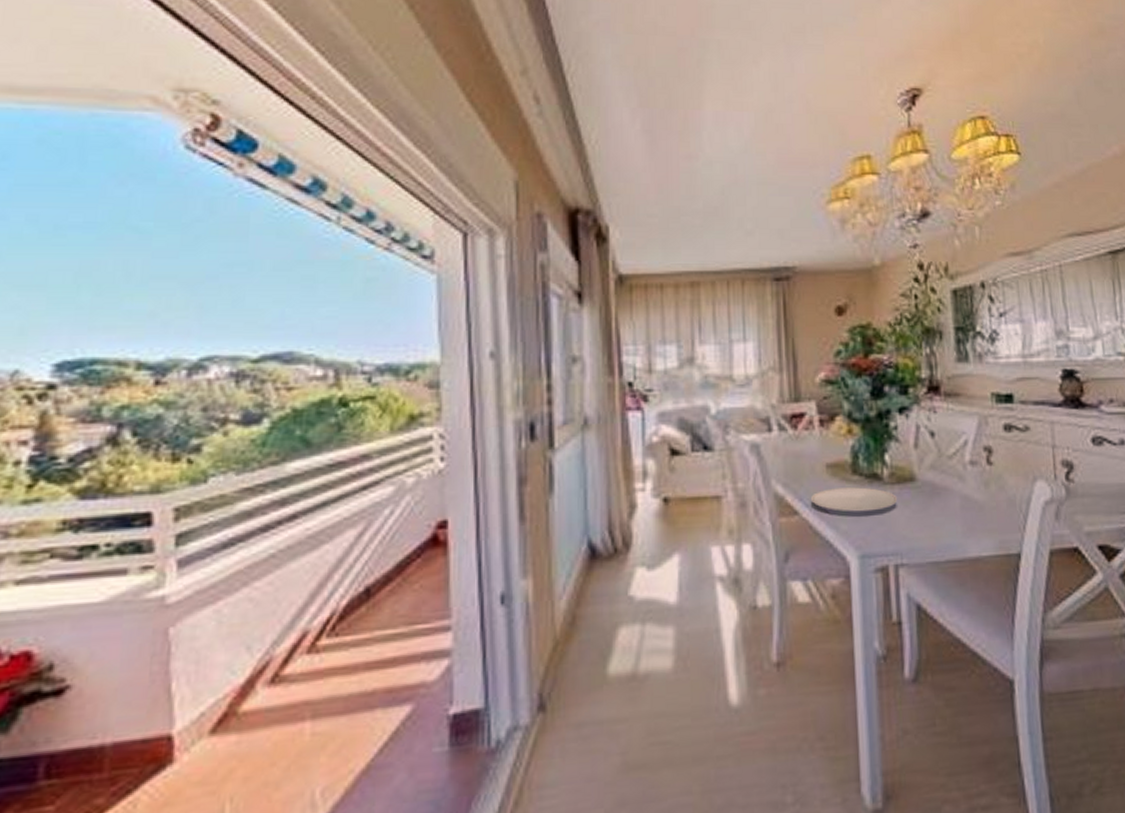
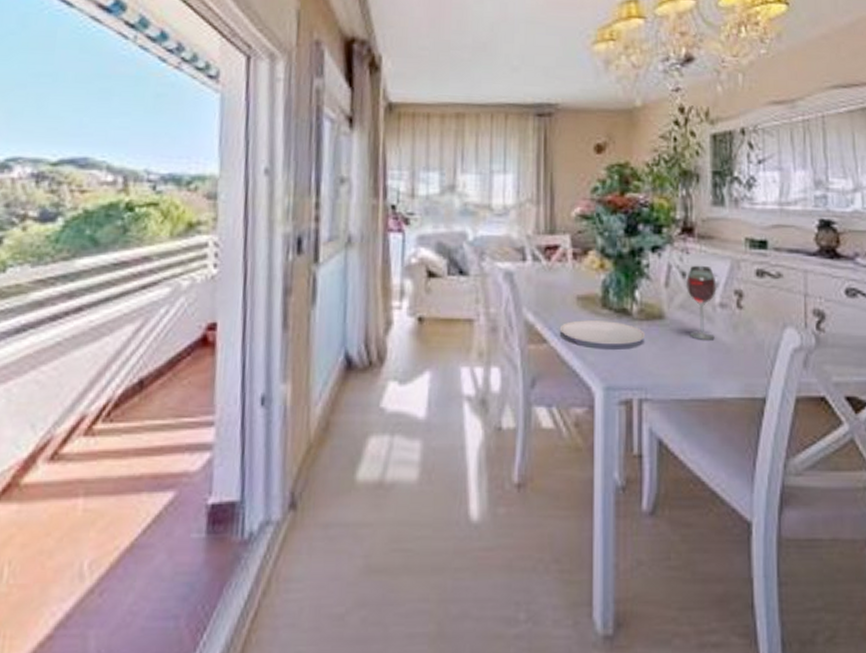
wineglass: none [935,423,967,501] -> present [686,265,717,341]

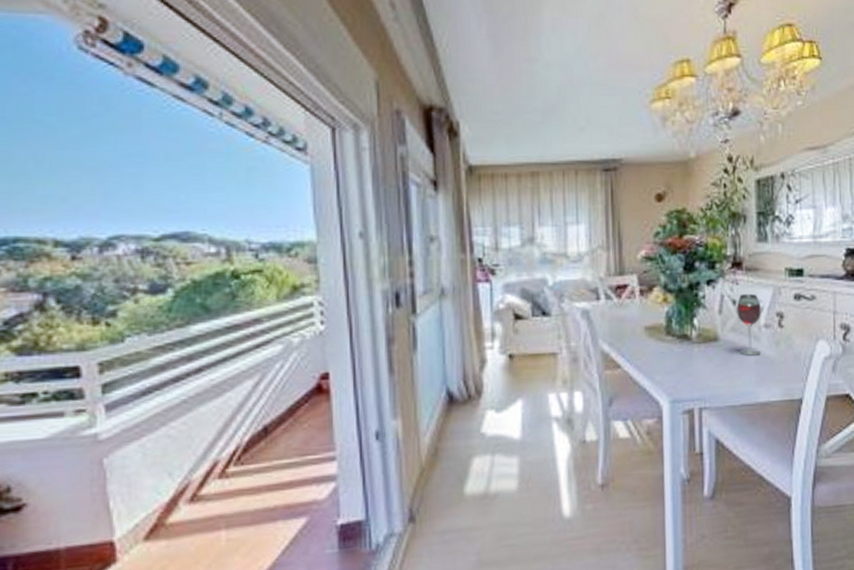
plate: present [561,320,646,345] -> none [632,345,704,366]

